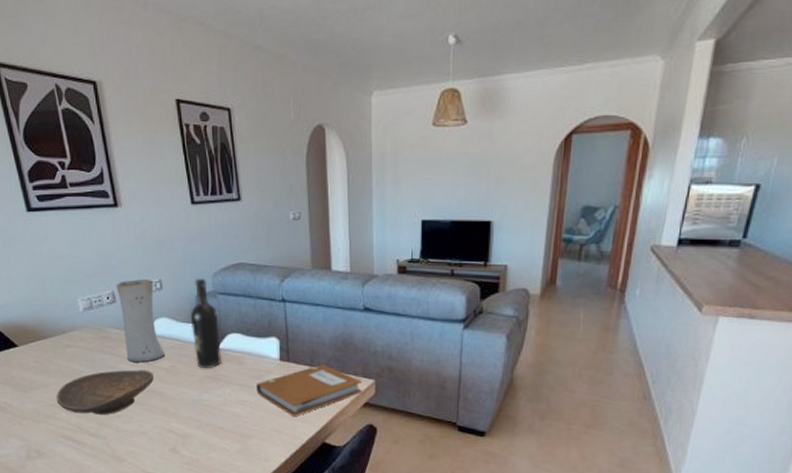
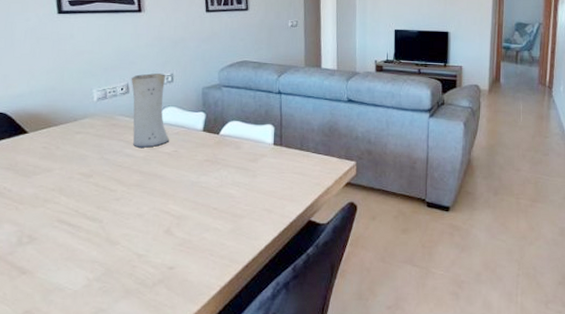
decorative bowl: present [56,370,154,416] -> none [57,154,156,199]
wine bottle: present [190,278,221,369] -> none [196,73,222,153]
notebook: present [256,365,363,416] -> none [251,149,345,196]

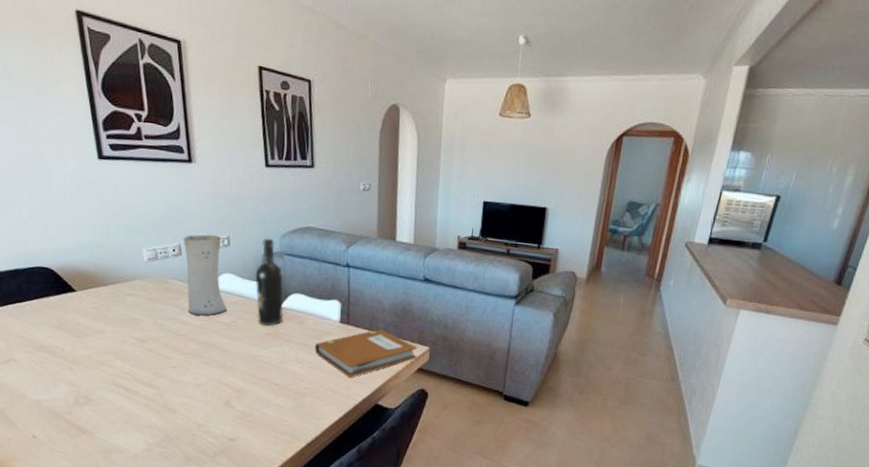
wine bottle: none [196,73,222,153] -> present [255,237,284,327]
notebook: none [251,149,345,196] -> present [315,329,418,377]

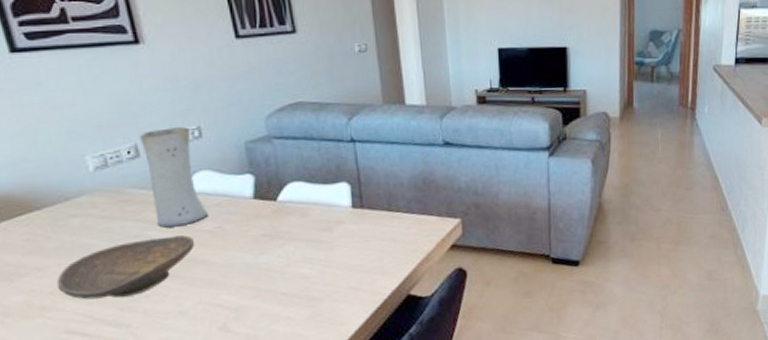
decorative bowl: none [111,322,214,366] -> present [56,235,194,300]
wine bottle: present [255,237,284,327] -> none [239,121,281,227]
notebook: present [315,329,418,377] -> none [325,208,448,269]

